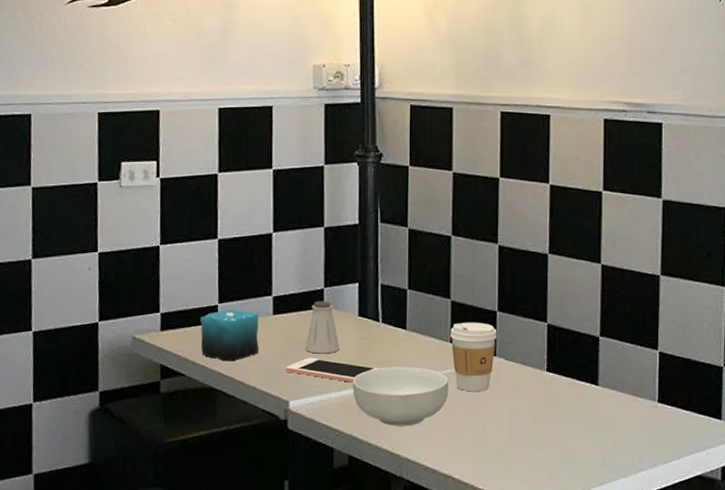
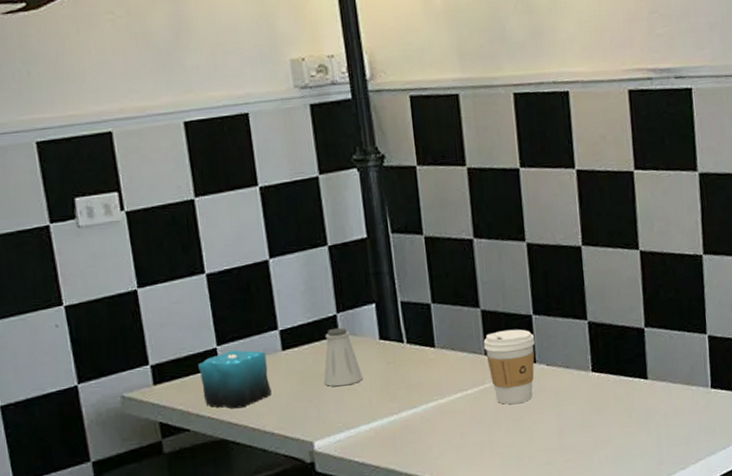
cell phone: present [286,357,379,383] -> none [305,391,409,413]
cereal bowl: present [352,366,449,426] -> none [381,386,489,453]

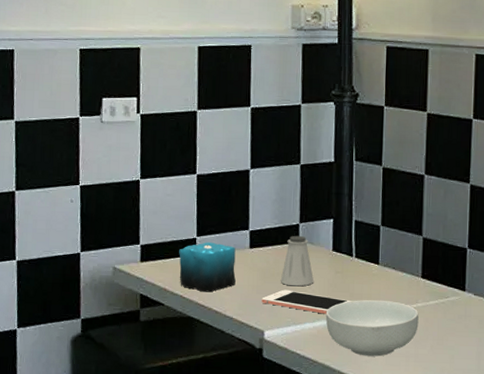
cell phone: none [305,391,409,413] -> present [261,289,352,314]
cereal bowl: none [381,386,489,453] -> present [325,299,419,357]
coffee cup: present [483,329,535,405] -> none [421,258,467,325]

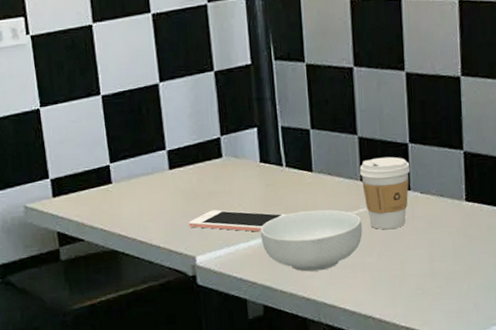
candle: present [179,237,236,292] -> none [93,164,159,222]
saltshaker: present [280,235,314,287] -> none [206,149,244,206]
coffee cup: none [421,258,467,325] -> present [360,156,410,230]

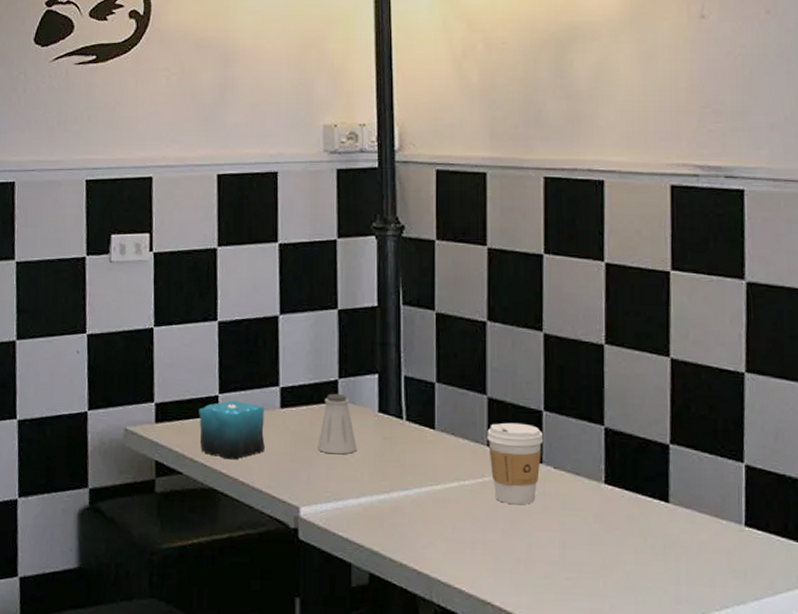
candle: none [93,164,159,222] -> present [199,395,265,460]
cell phone: present [188,210,287,232] -> none [296,458,403,489]
saltshaker: none [206,149,244,206] -> present [317,393,358,455]
cereal bowl: present [260,209,363,272] -> none [372,471,486,542]

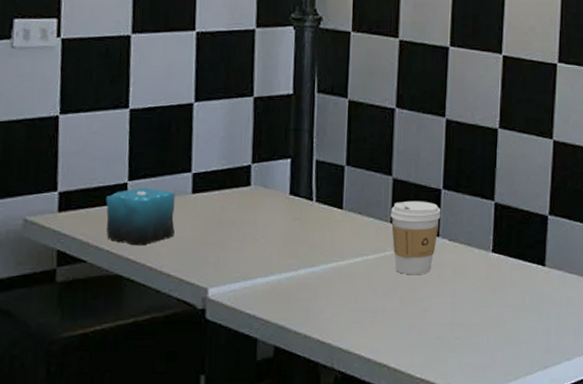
saltshaker: present [317,393,358,455] -> none [228,178,268,236]

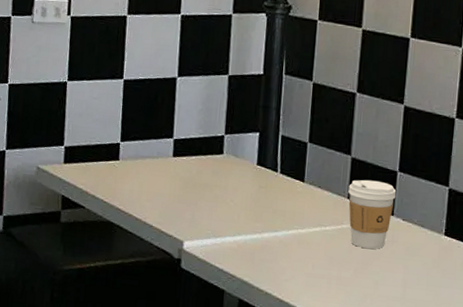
candle: present [106,182,175,246] -> none [101,143,159,199]

